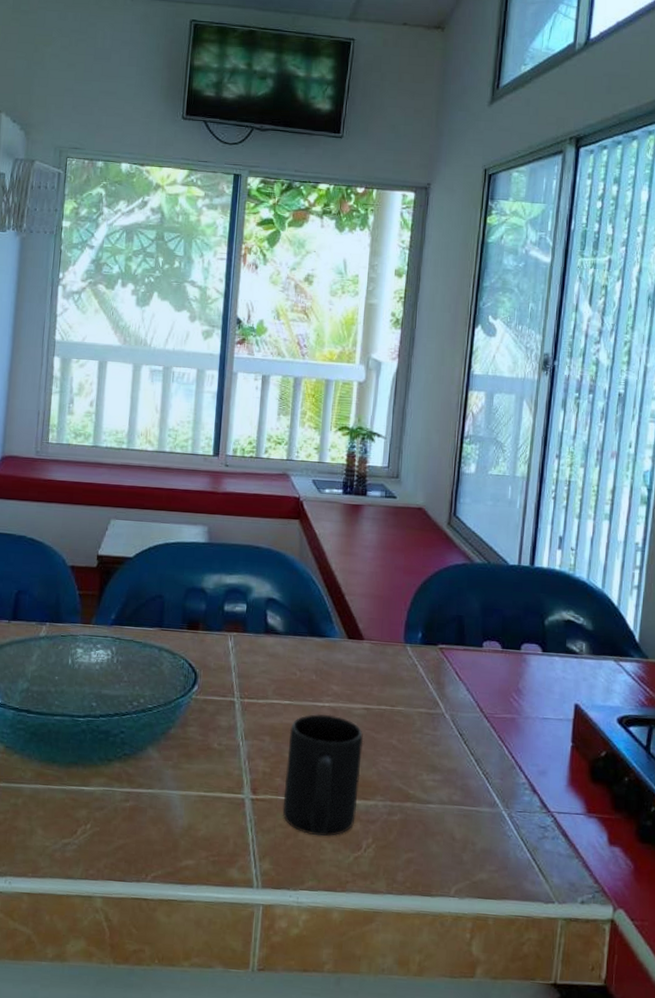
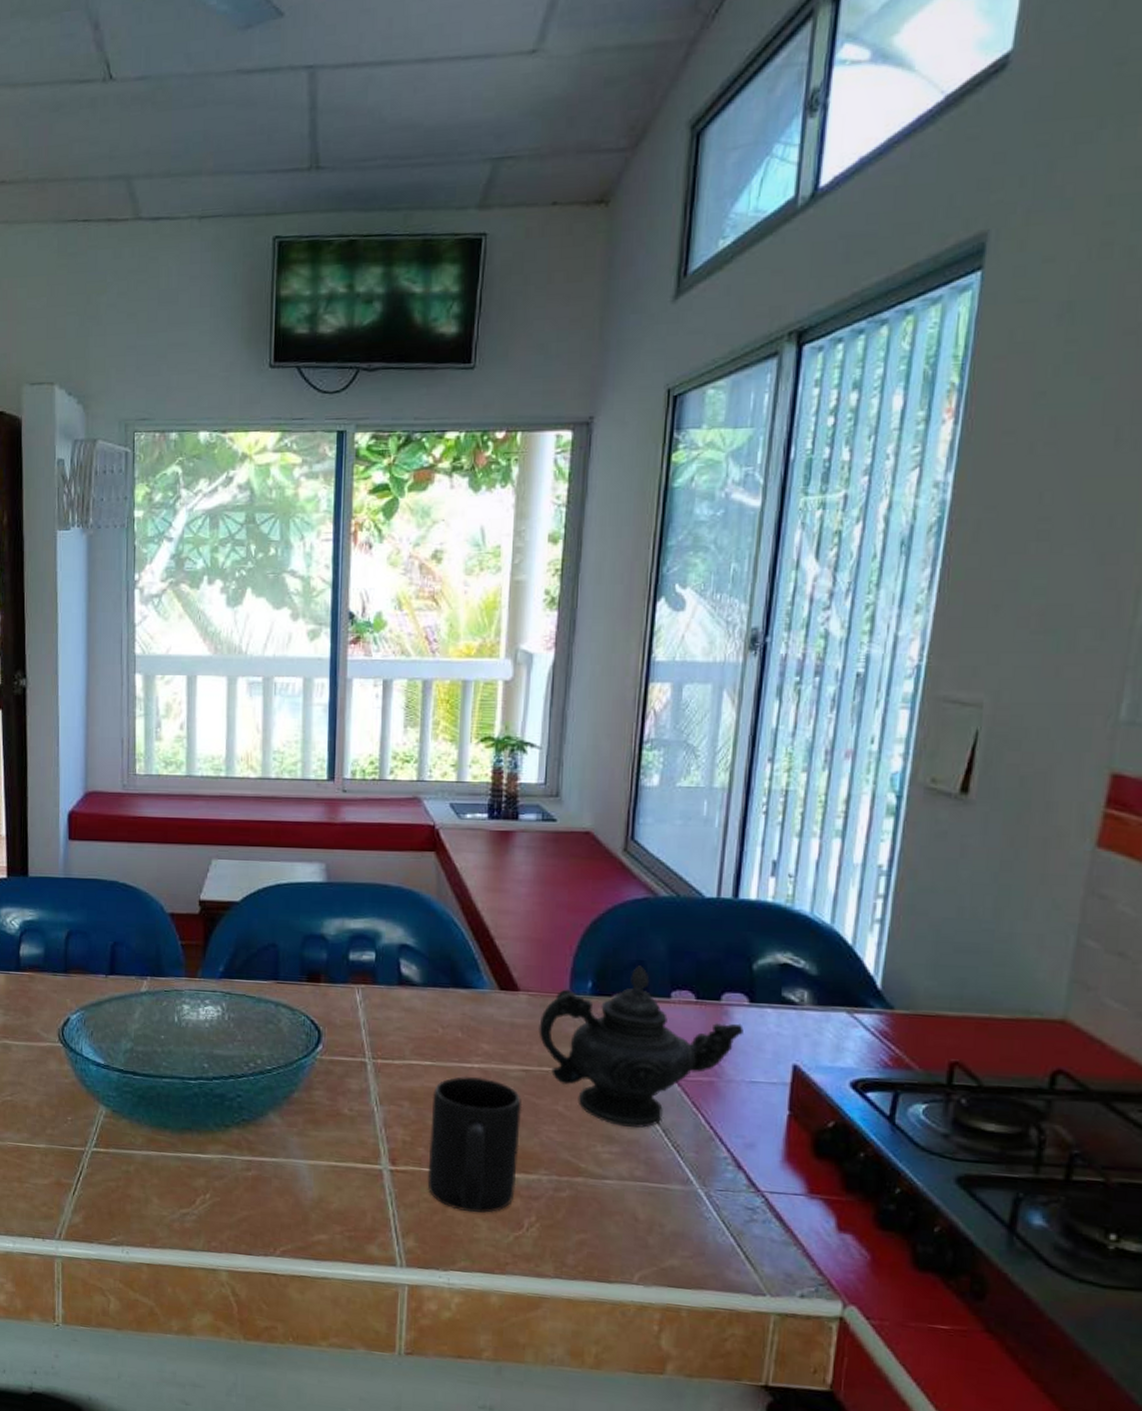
teapot: none [378,620,538,759] -> present [539,965,744,1128]

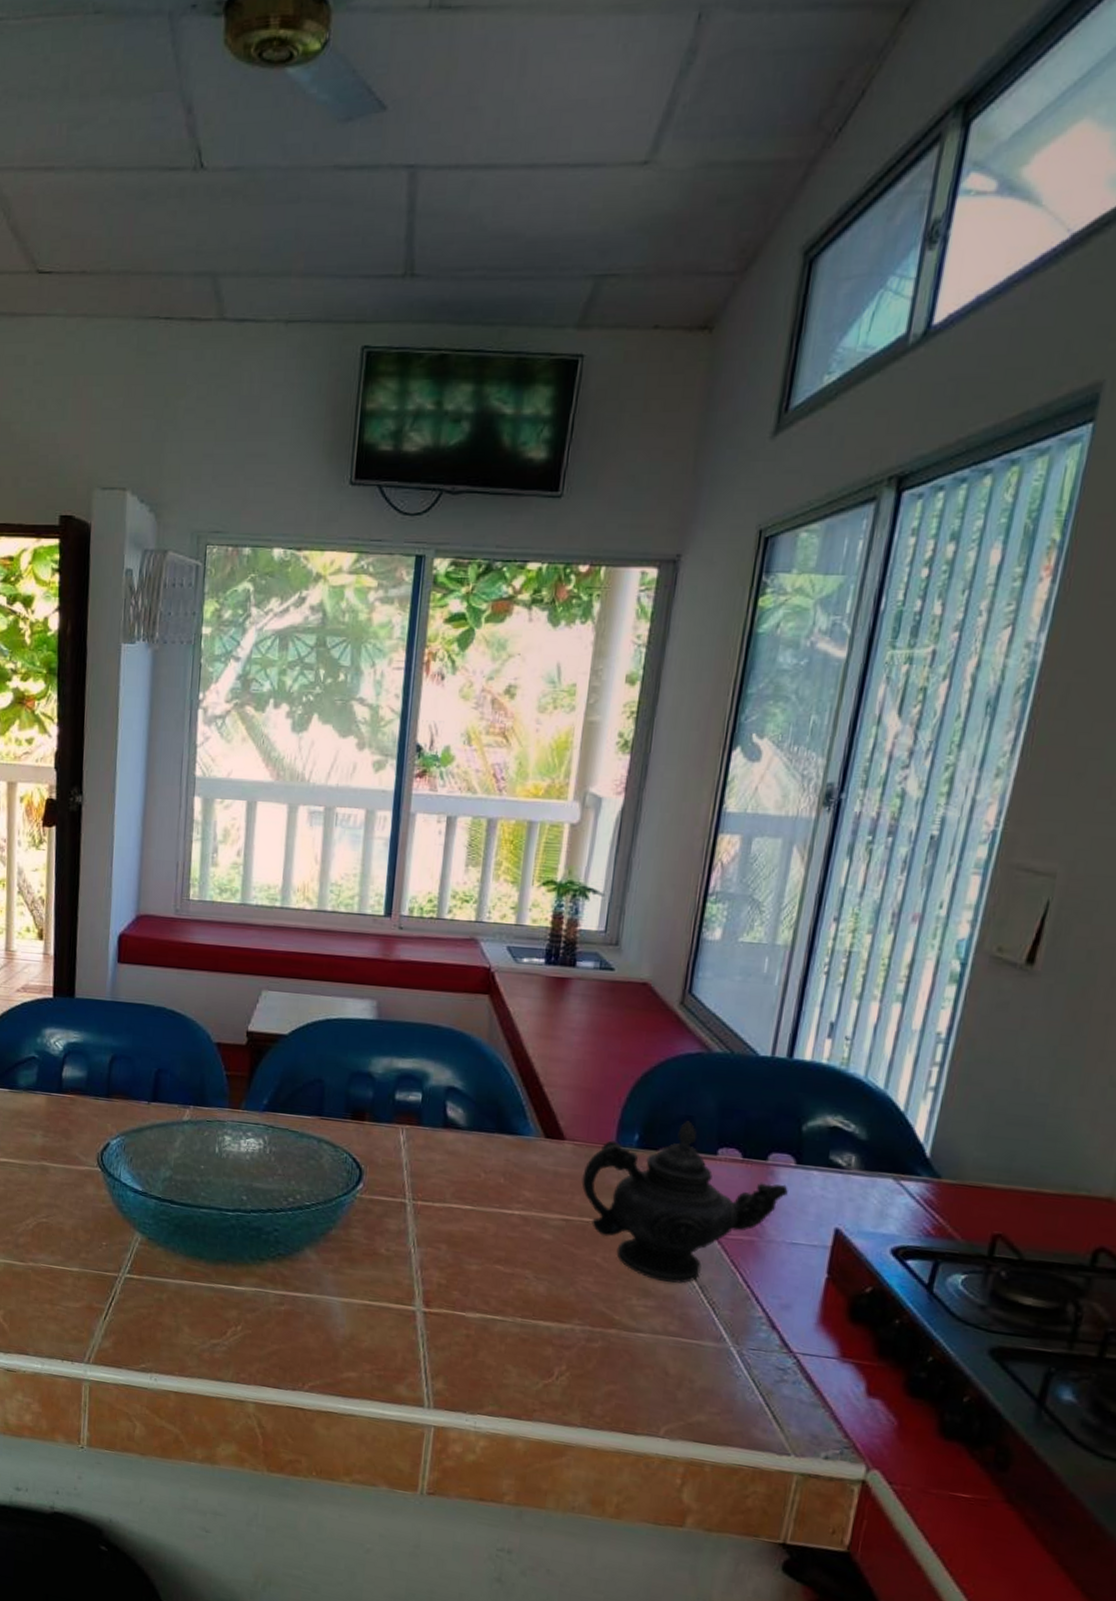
mug: present [427,1076,523,1213] -> none [460,1222,561,1360]

